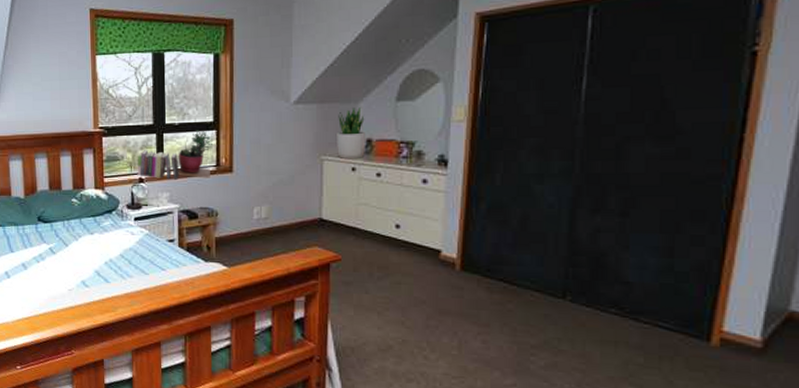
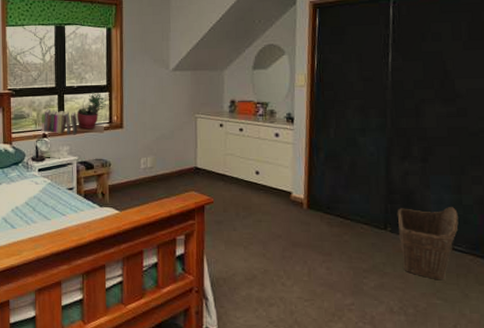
planter: present [337,107,365,160] -> none [207,74,230,117]
wicker basket: none [581,273,667,363] -> present [397,207,459,281]

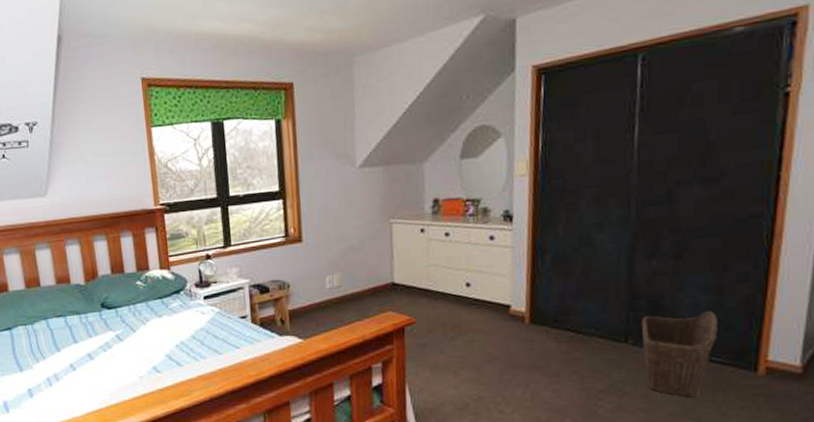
books: present [41,109,78,135] -> none [203,225,248,254]
succulent plant: present [76,92,106,134] -> none [244,200,280,250]

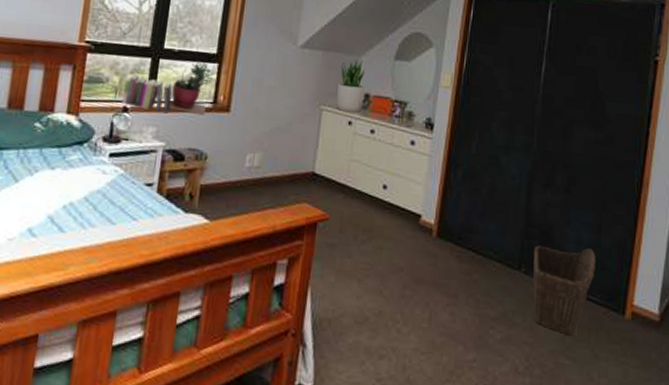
books: none [203,225,248,254] -> present [121,75,172,114]
succulent plant: none [244,200,280,250] -> present [169,60,212,116]
planter: none [404,167,433,221] -> present [336,60,365,113]

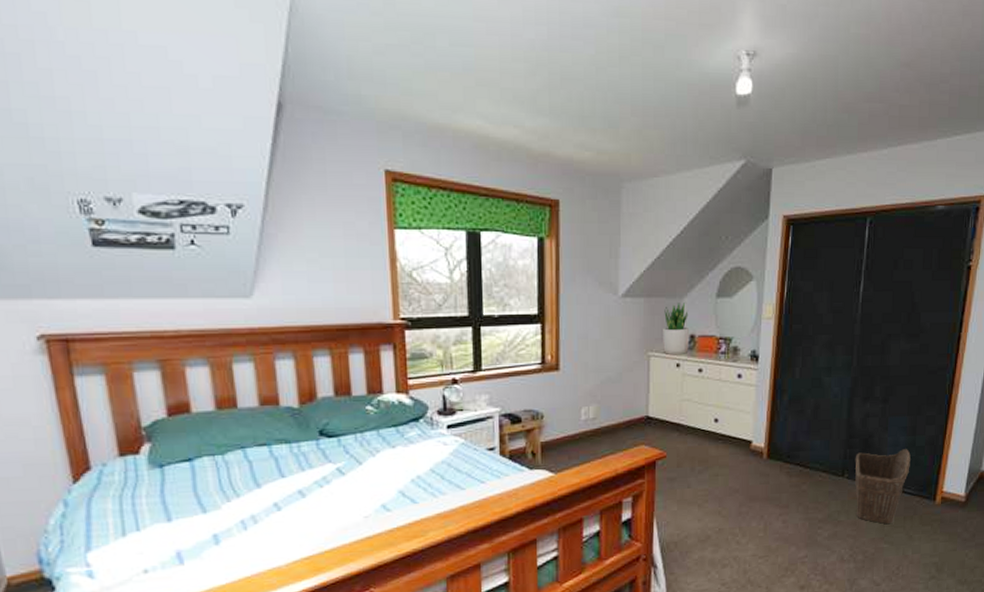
books: present [121,75,172,114] -> none [449,346,500,380]
succulent plant: present [169,60,212,116] -> none [498,323,537,378]

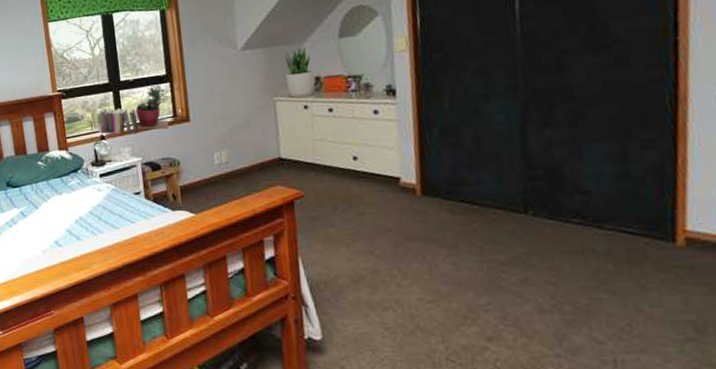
books: none [449,346,500,380] -> present [97,108,139,135]
succulent plant: none [498,323,537,378] -> present [135,84,169,130]
wicker basket: present [855,449,911,525] -> none [540,180,626,270]

